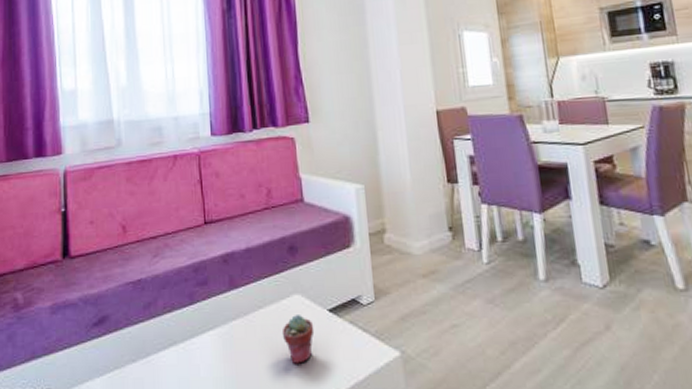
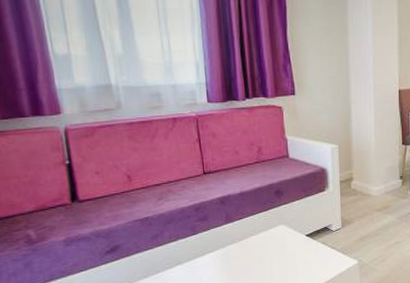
potted succulent: present [281,315,315,364] -> none [269,239,295,272]

